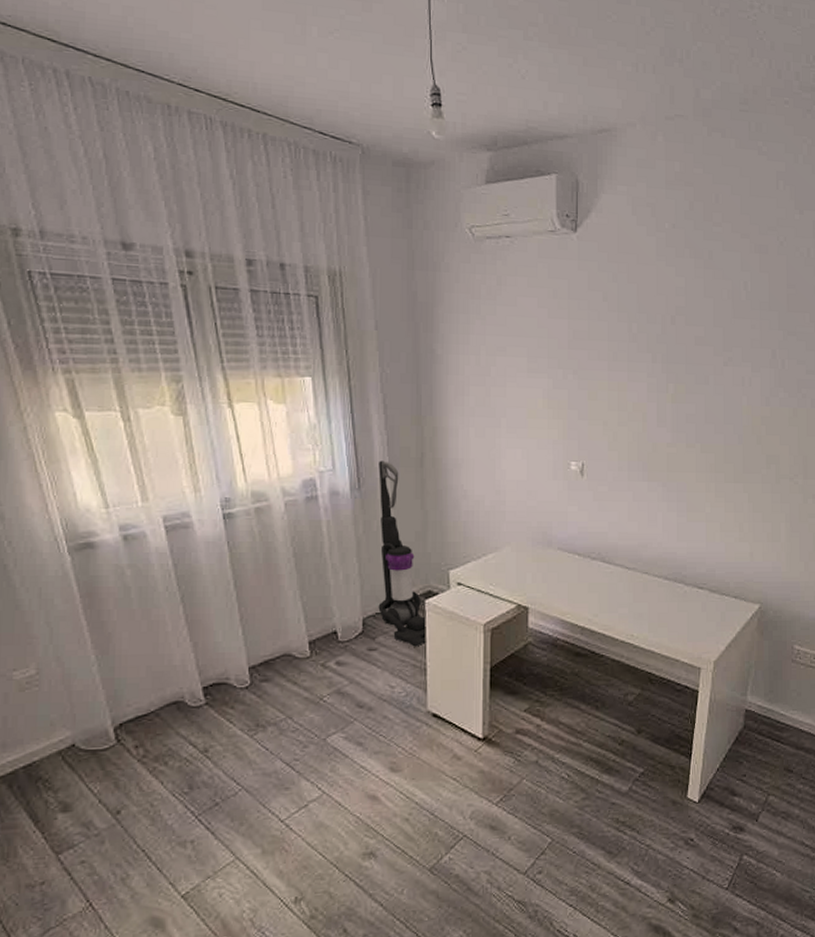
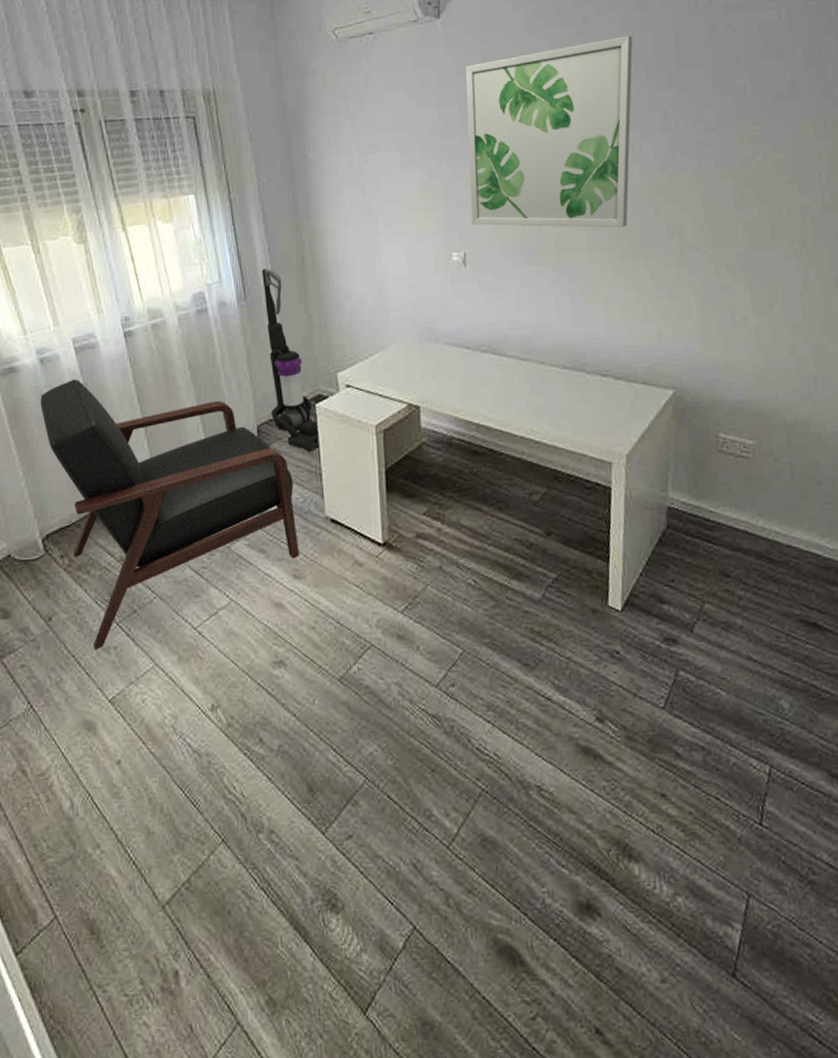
chair: none [120,559,398,844] -> present [40,379,299,650]
wall art: none [592,275,751,453] -> present [465,35,633,228]

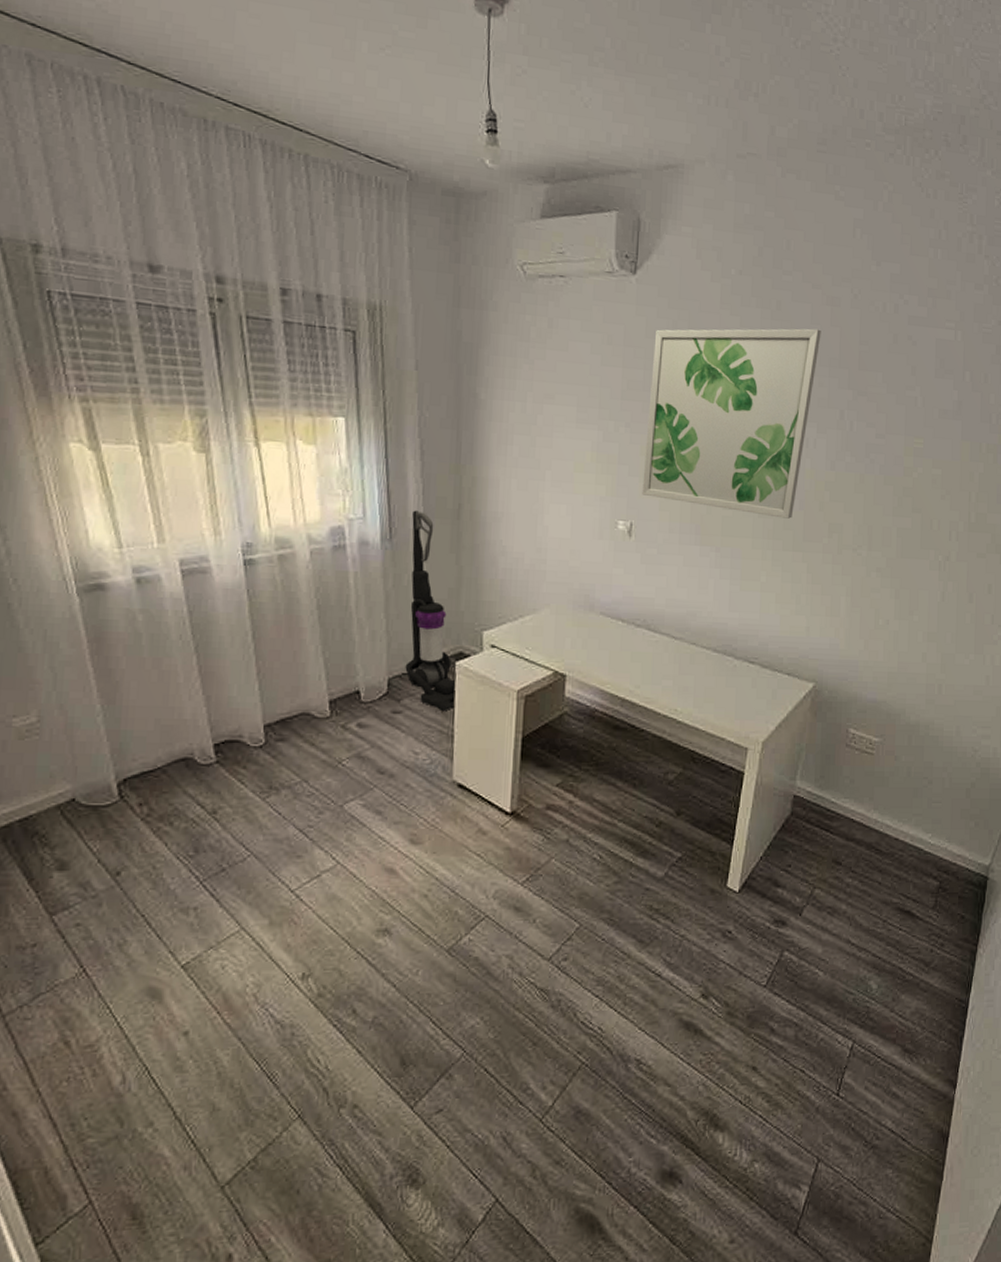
chair: present [40,379,299,650] -> none [131,605,422,910]

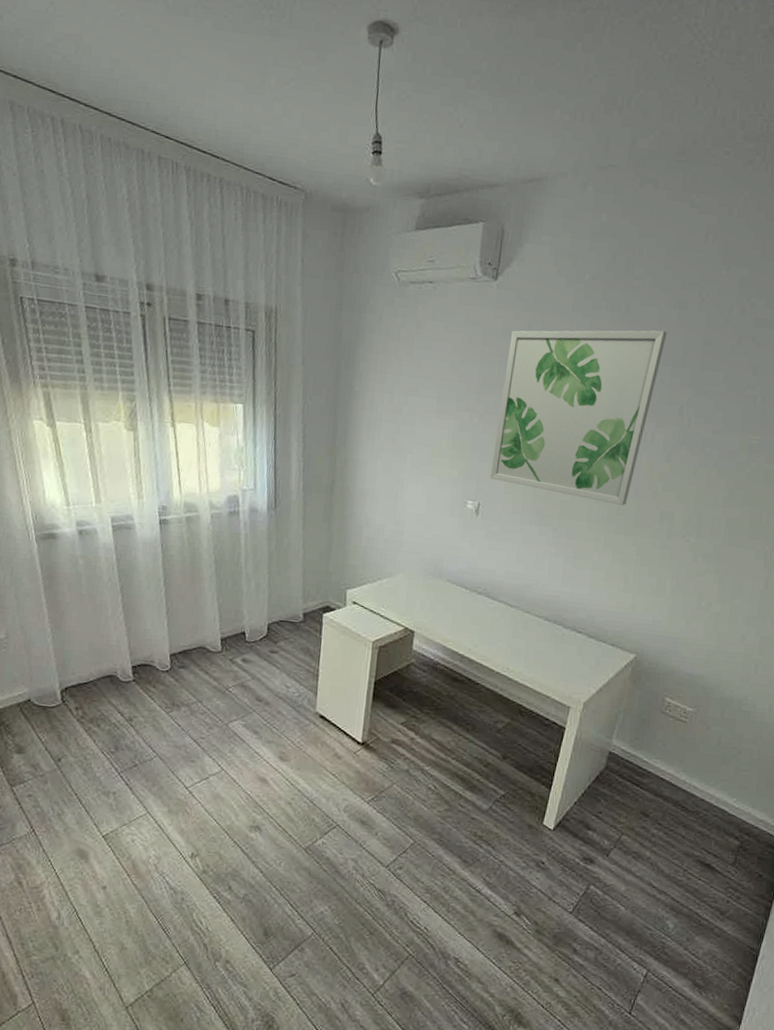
vacuum cleaner: present [405,510,455,712] -> none [282,484,322,655]

